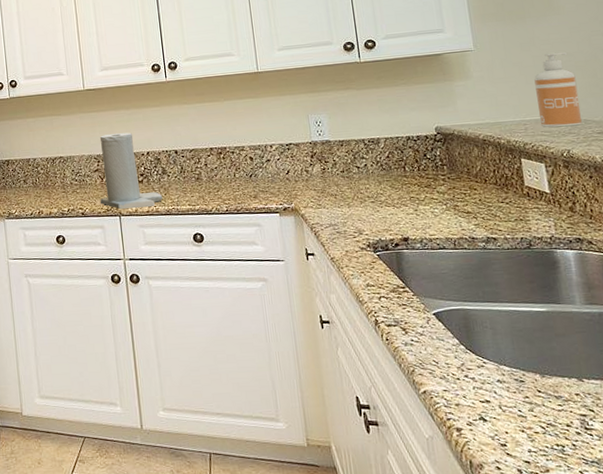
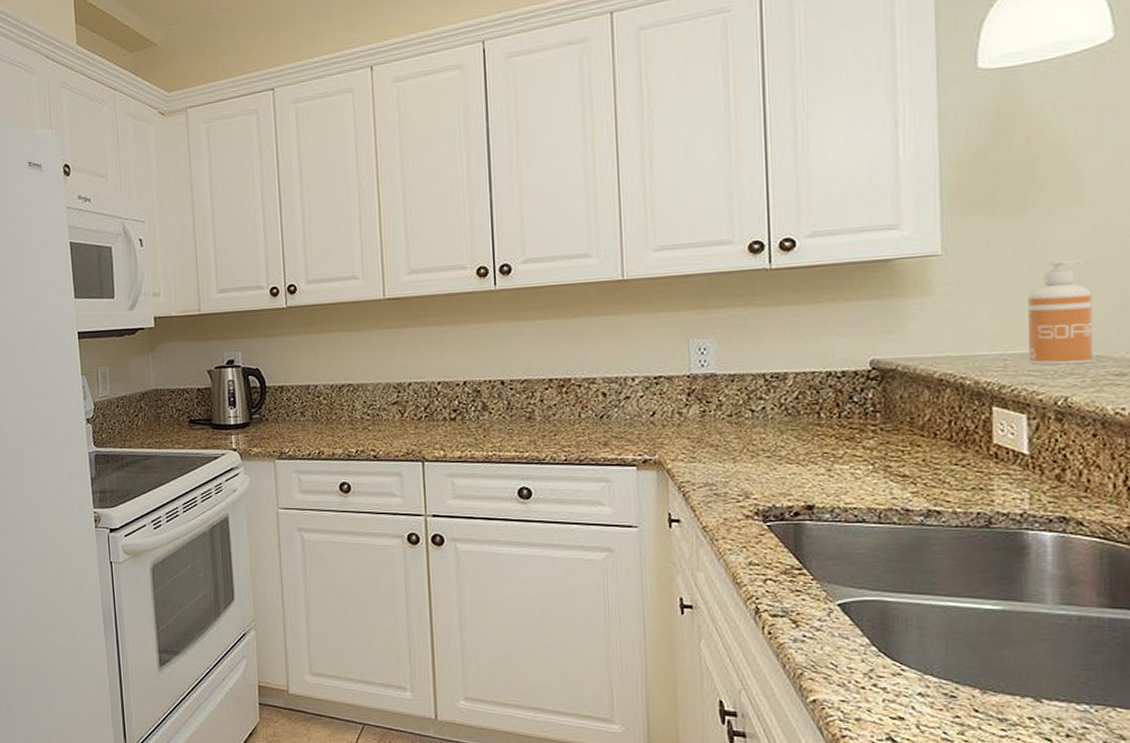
paper towel: present [99,132,162,210] -> none [397,356,480,454]

